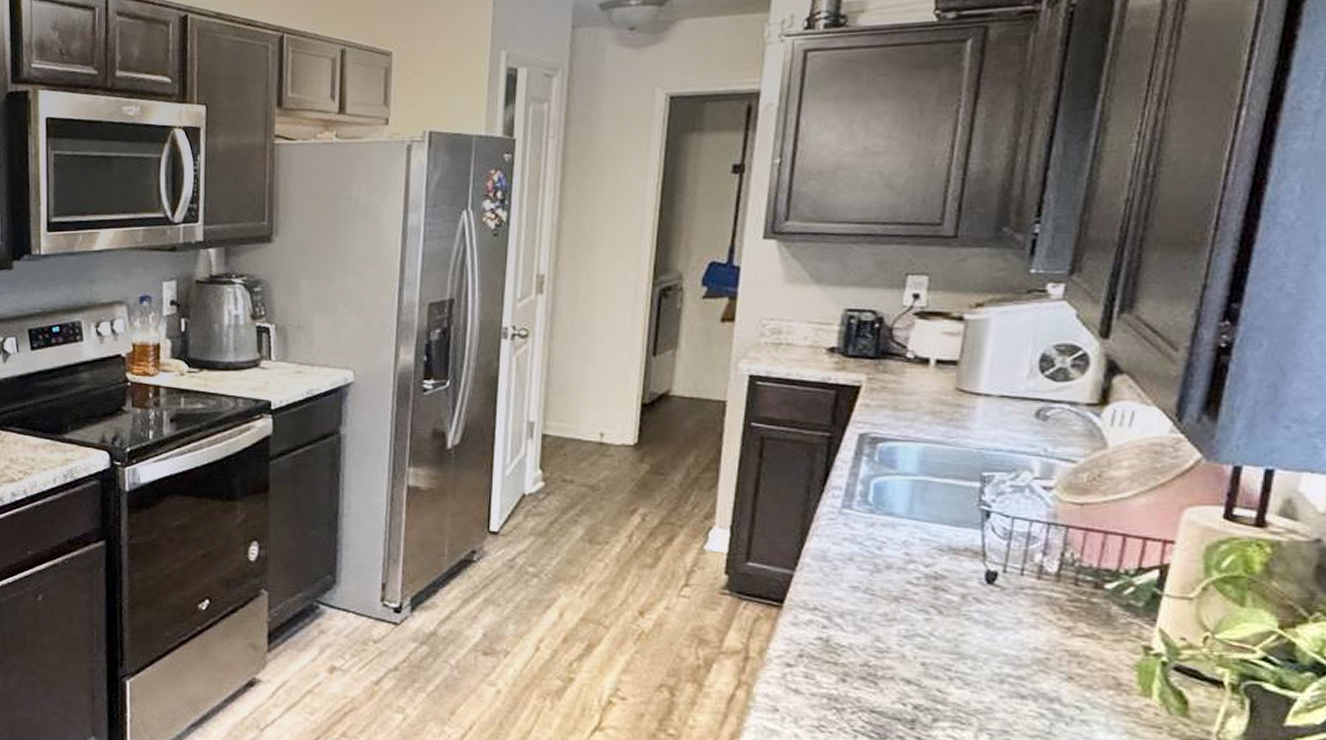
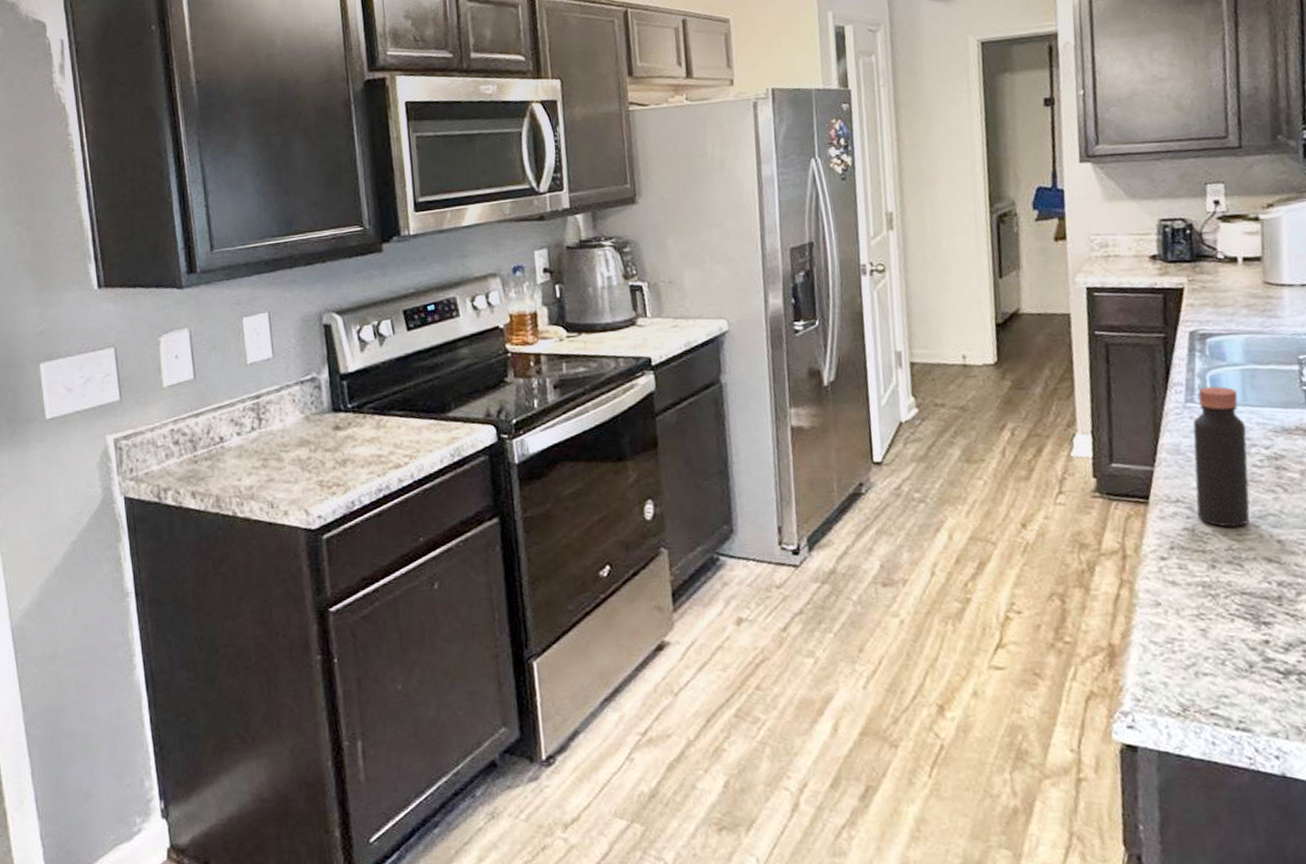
bottle: none [836,494,907,643] -> present [1192,386,1250,527]

